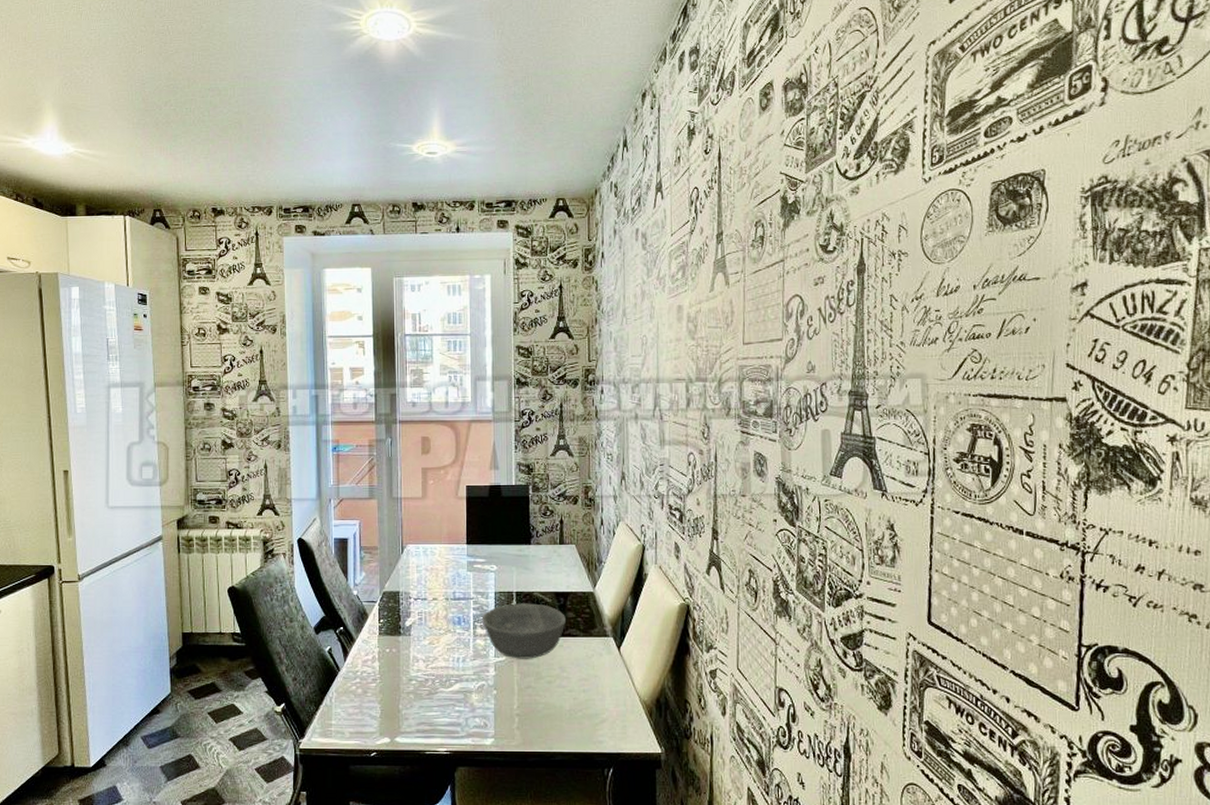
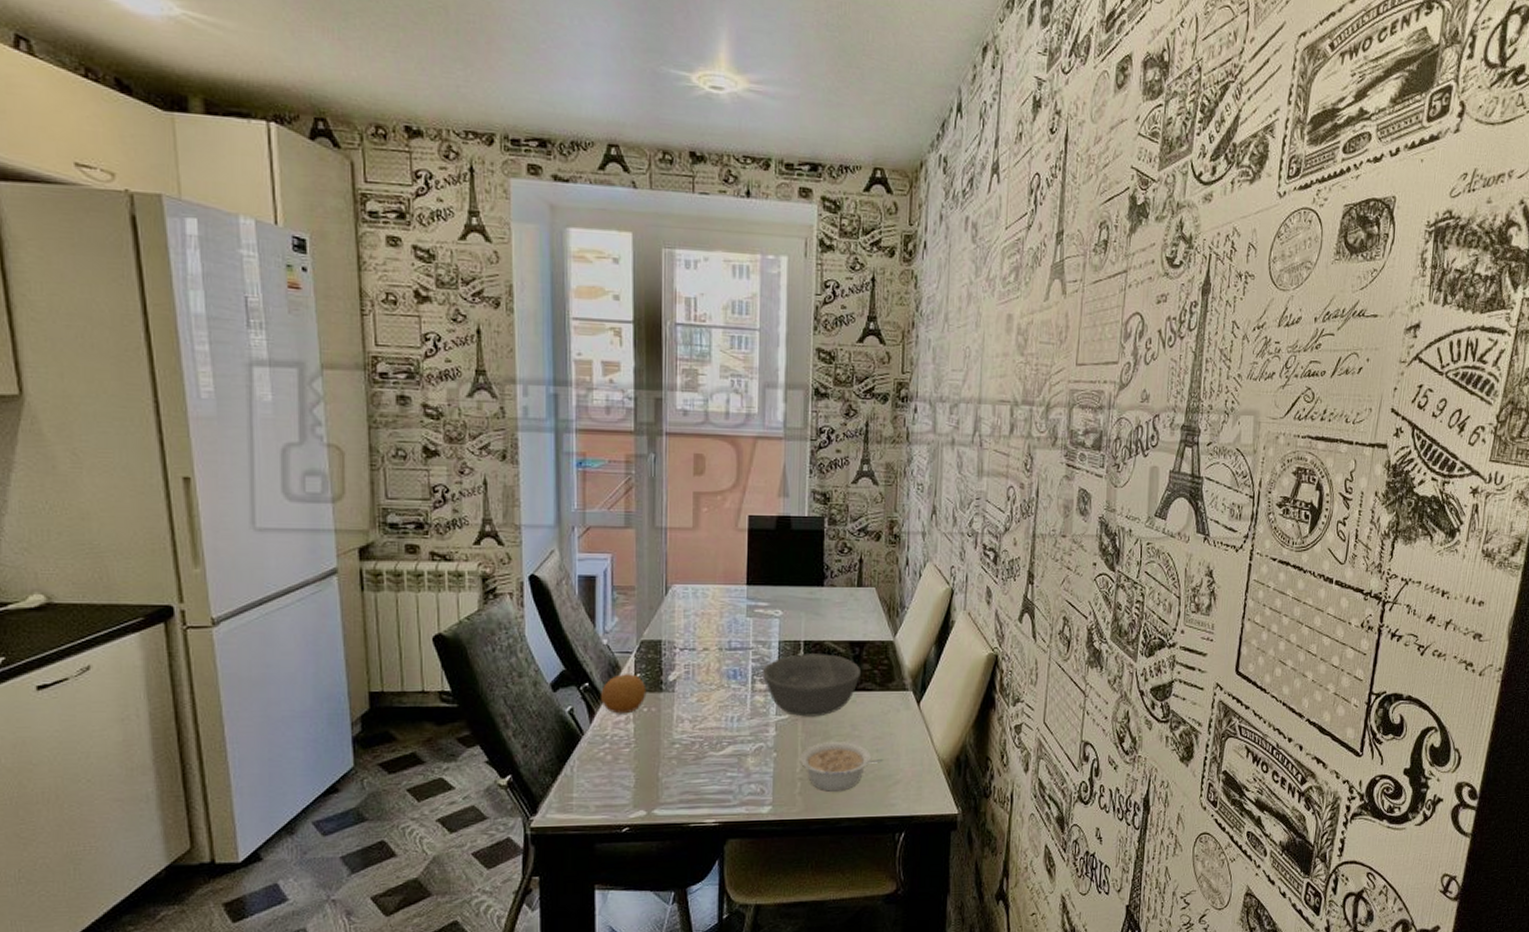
fruit: none [353,620,388,654] -> present [601,674,647,714]
legume: none [516,682,590,727] -> present [800,742,883,792]

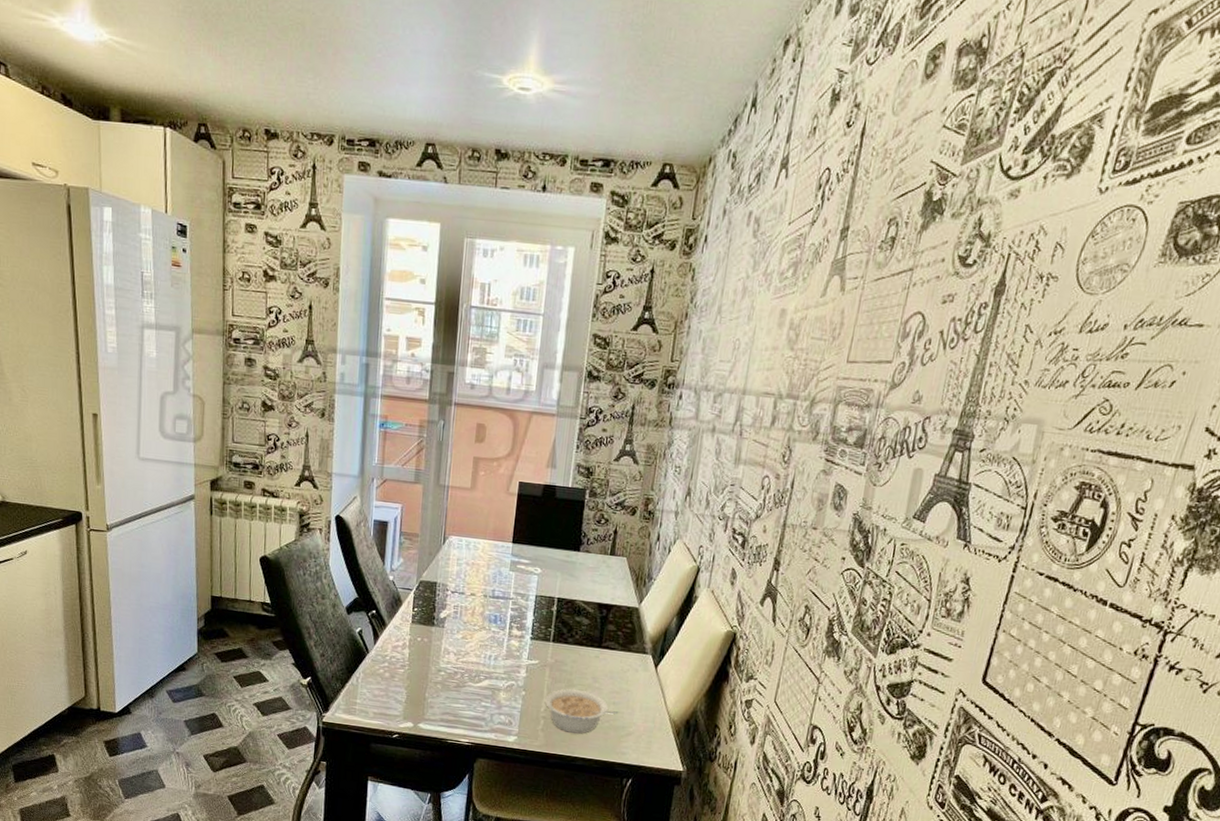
fruit: present [601,674,647,714] -> none [384,606,422,641]
bowl: present [763,654,862,717] -> none [519,609,607,666]

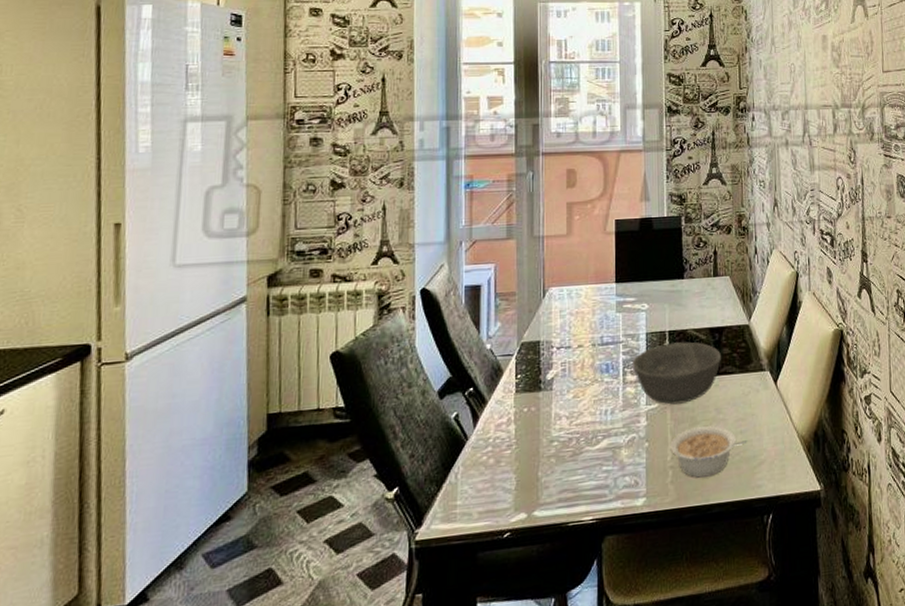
bowl: none [519,609,607,666] -> present [633,342,722,405]

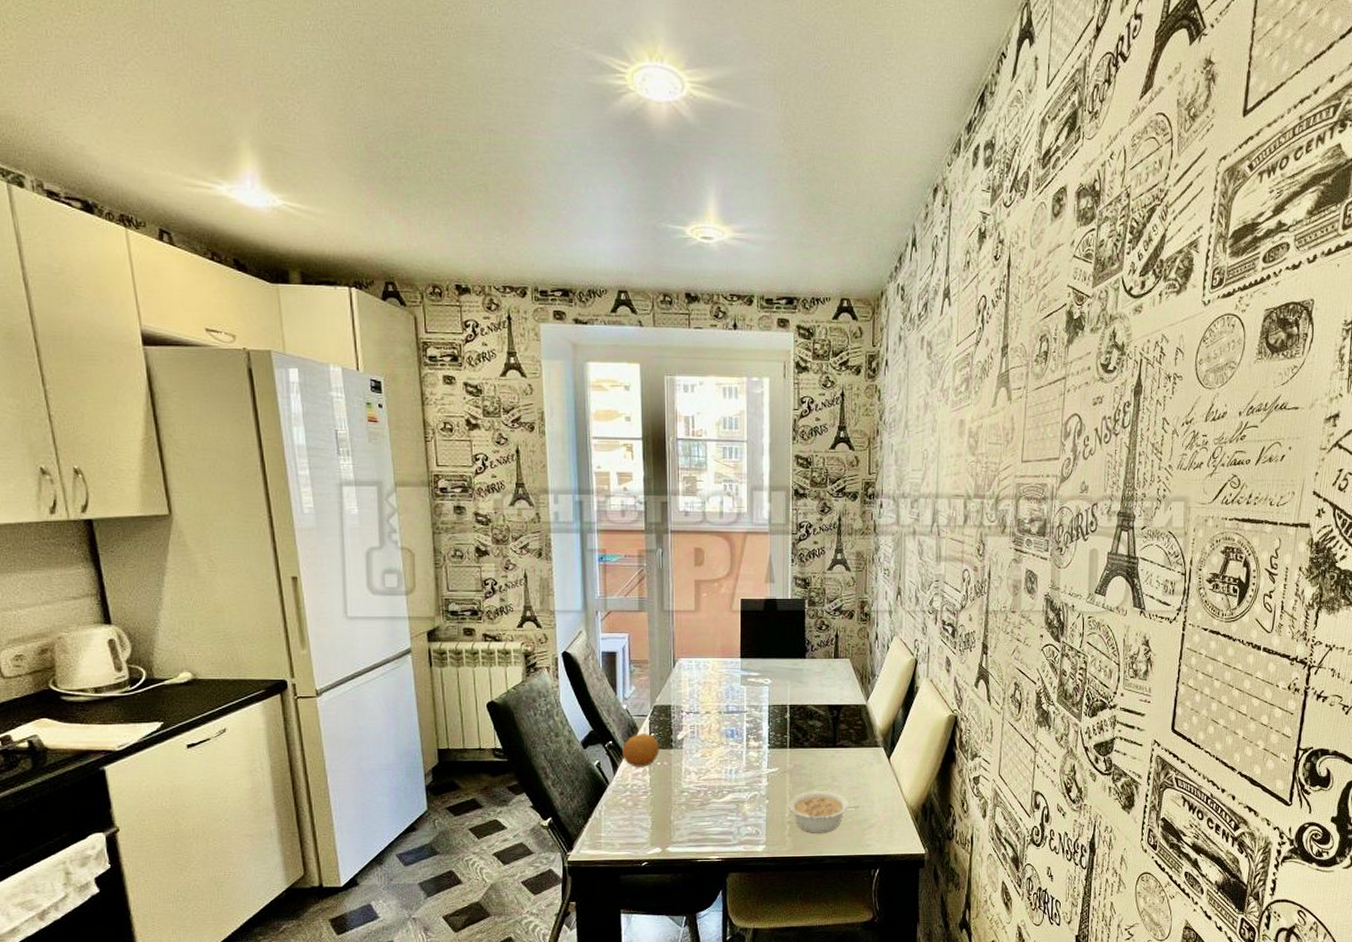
fruit: none [484,375,527,417] -> present [622,734,660,767]
bowl: present [633,342,722,405] -> none [756,716,839,770]

